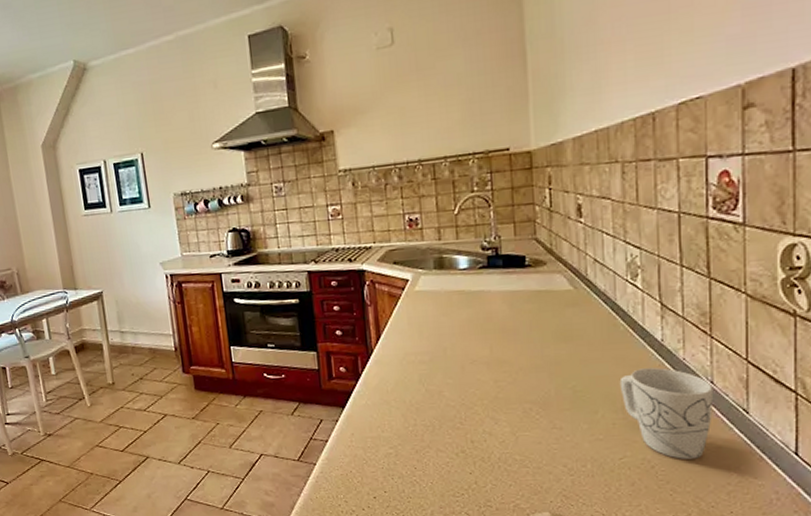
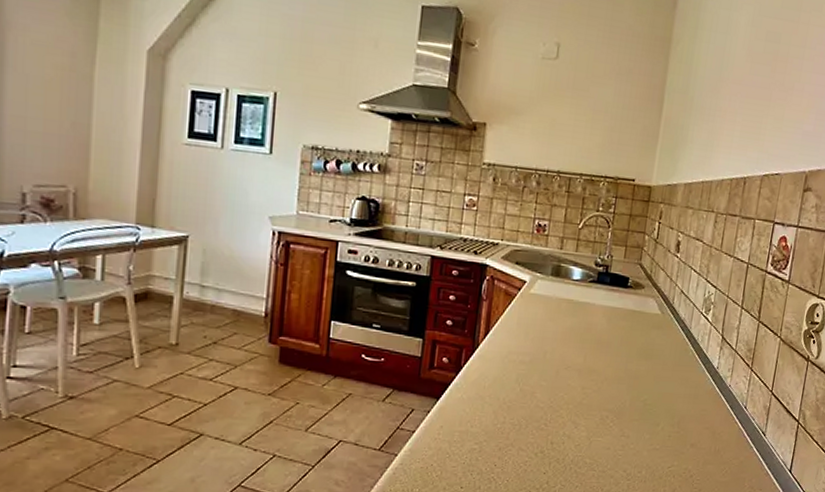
mug: present [619,367,714,459] -> none [679,390,746,471]

